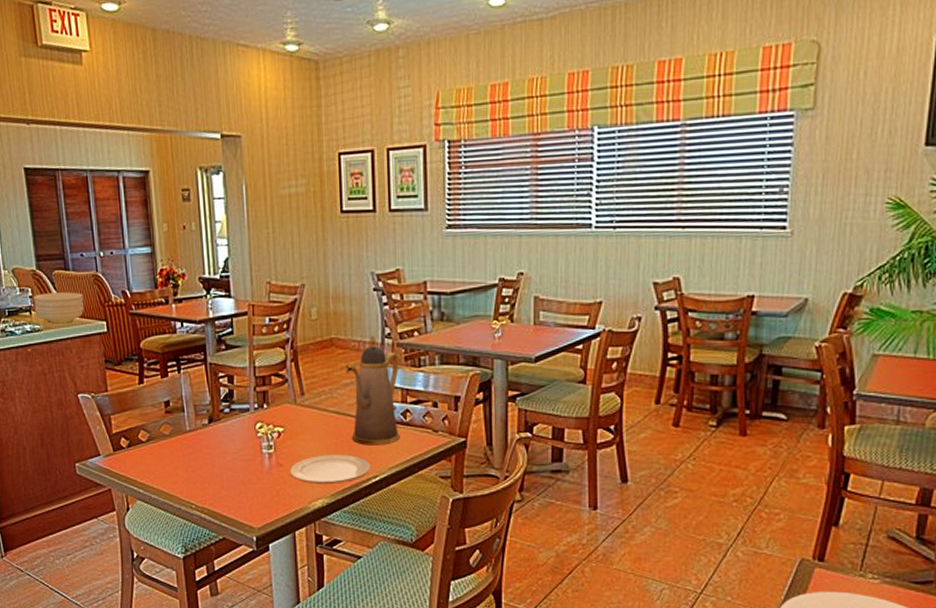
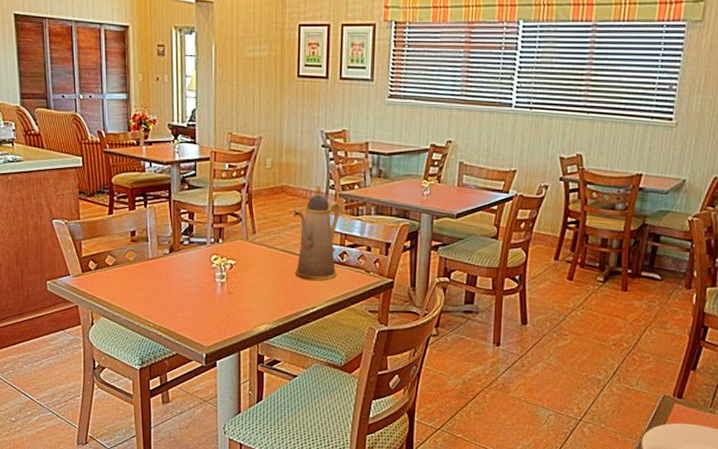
bowl: present [34,292,85,324] -> none [17,128,63,156]
plate: present [290,454,371,483] -> none [239,286,310,312]

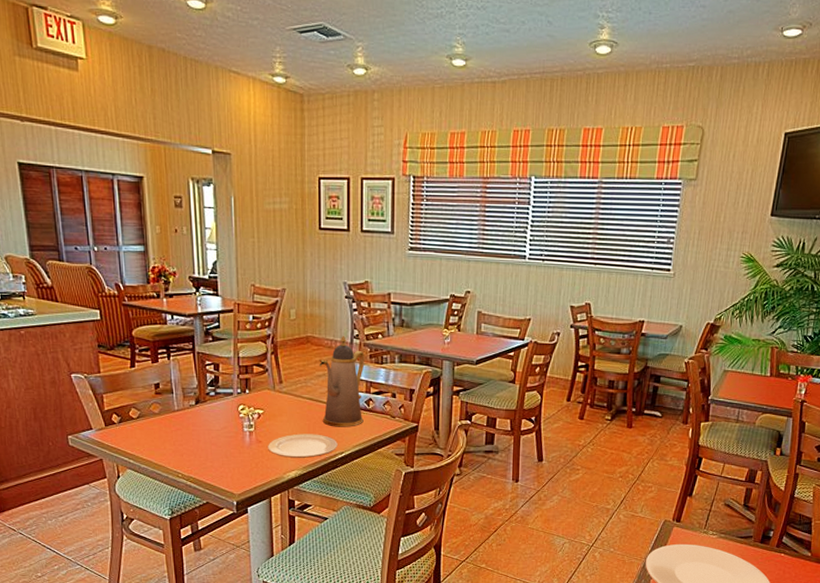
plate: none [239,286,310,312] -> present [268,433,338,458]

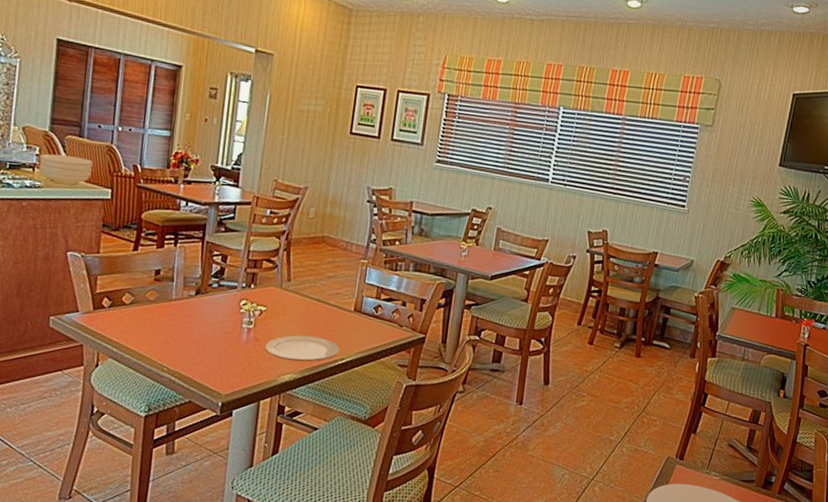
bowl: none [27,281,79,310] -> present [38,154,93,185]
coffee pot: present [319,335,365,427] -> none [326,238,379,333]

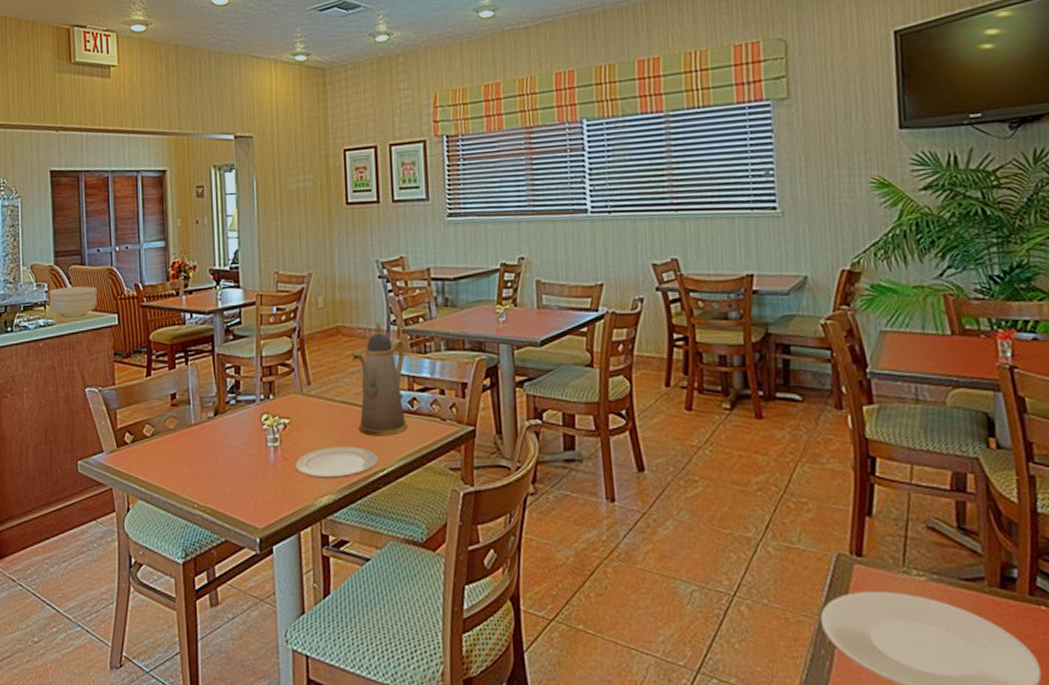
coffee pot: none [326,238,379,333] -> present [352,322,408,436]

